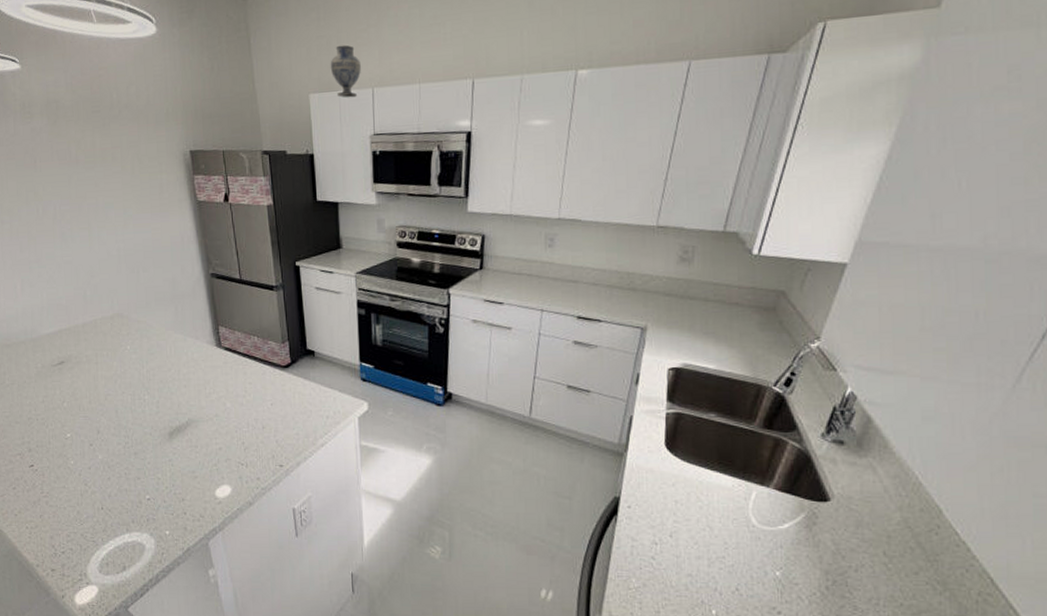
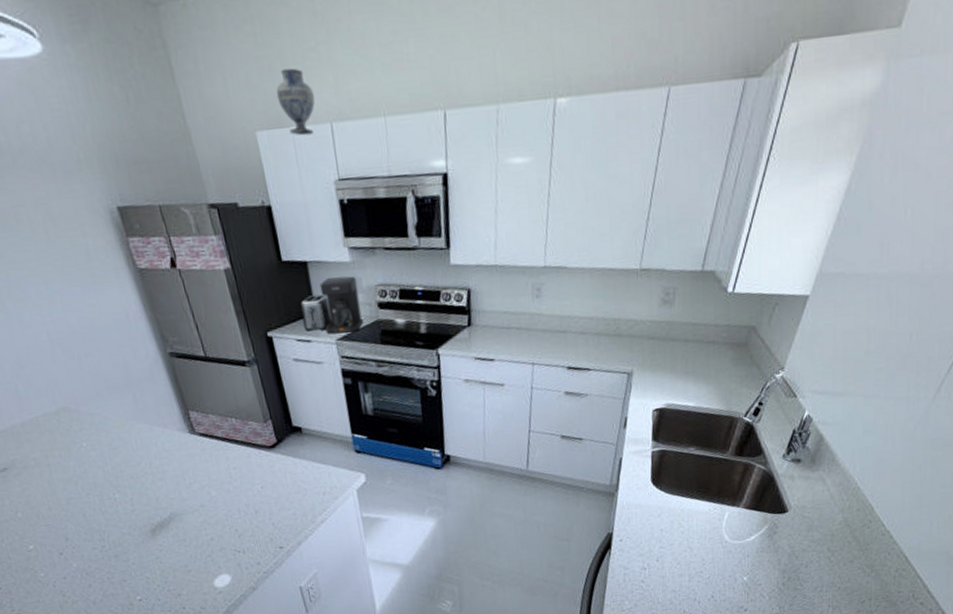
toaster: none [327,231,354,264] -> present [300,294,333,332]
coffee maker: none [347,217,382,268] -> present [319,276,363,334]

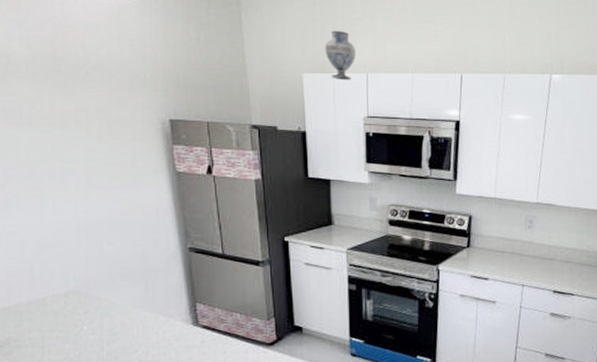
toaster: present [300,294,333,332] -> none [318,208,346,240]
coffee maker: present [319,276,363,334] -> none [338,194,373,244]

